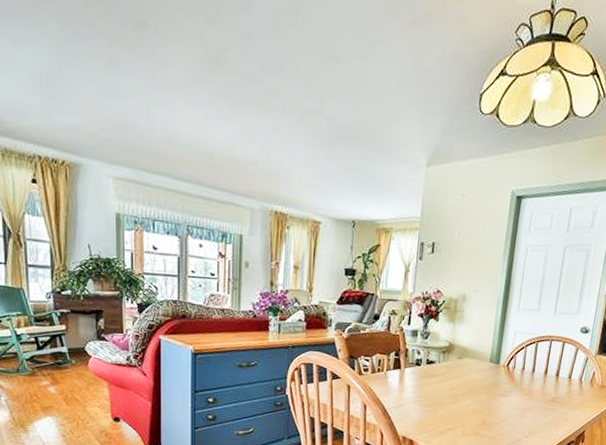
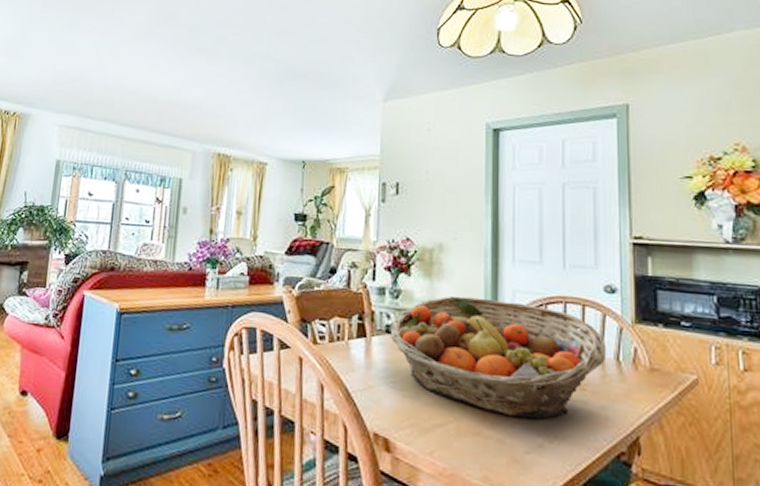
fruit basket: none [419,336,575,422] -> present [390,295,607,419]

